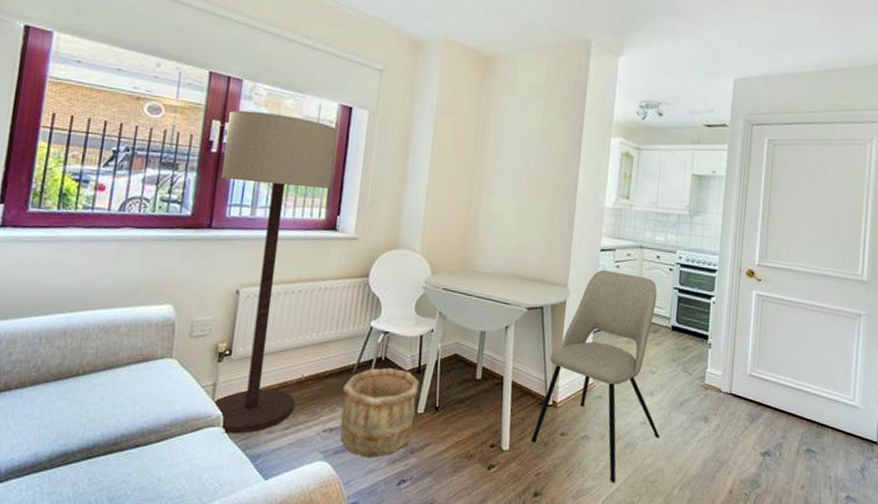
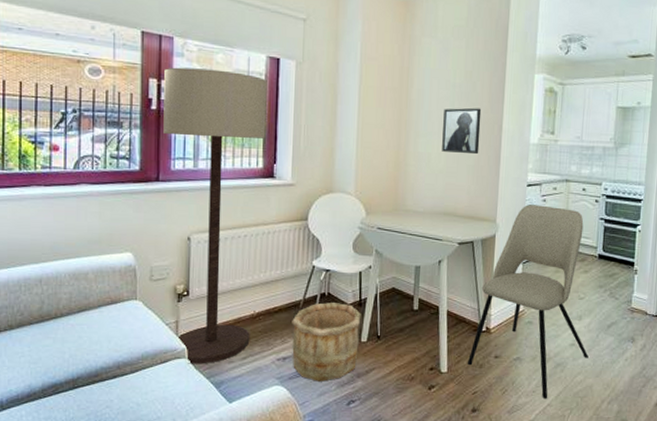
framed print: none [514,167,557,216] -> present [442,107,482,155]

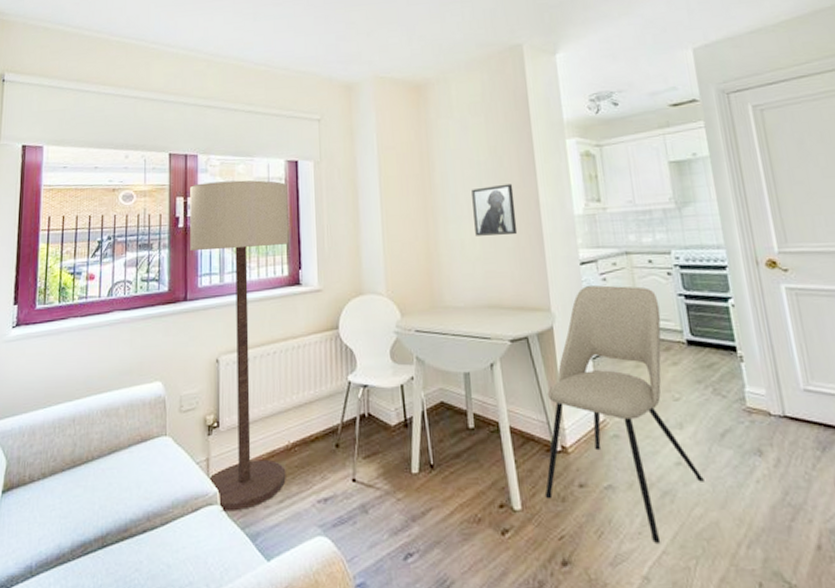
wooden bucket: present [292,302,361,382] -> none [330,425,410,529]

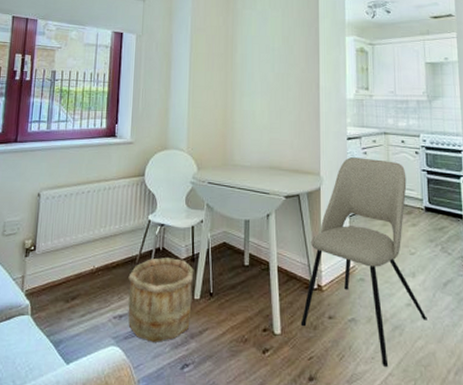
floor lamp: present [190,180,289,512] -> none [24,44,112,322]
wooden bucket: none [330,425,410,529] -> present [128,258,194,342]
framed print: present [471,183,518,236] -> none [265,68,300,111]

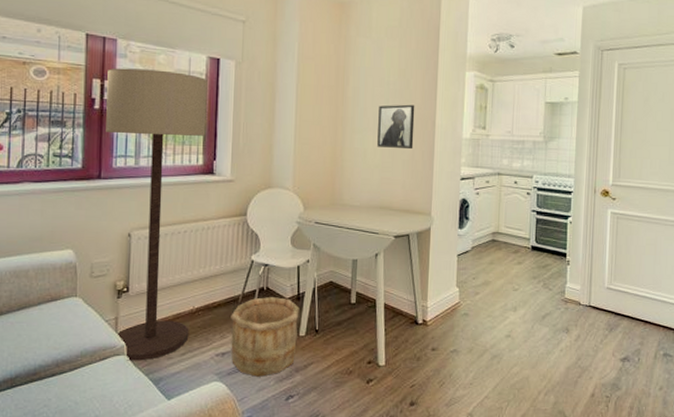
floor lamp: none [24,44,112,322] -> present [106,68,208,361]
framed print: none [265,68,300,111] -> present [377,104,415,150]
dining chair: present [300,157,427,366] -> none [404,198,524,391]

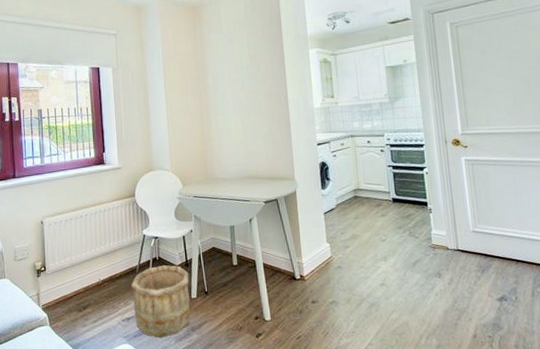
floor lamp: present [106,68,208,361] -> none [13,83,98,330]
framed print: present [377,104,415,150] -> none [236,84,271,125]

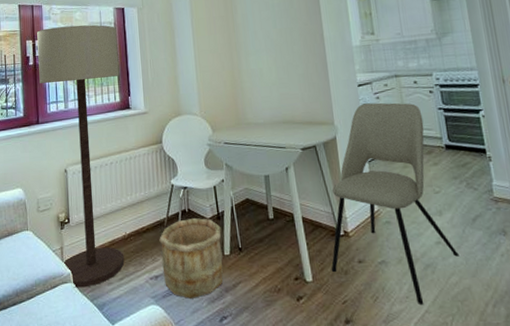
floor lamp: none [13,83,98,330] -> present [37,24,125,288]
dining chair: none [287,160,400,338] -> present [331,102,459,304]

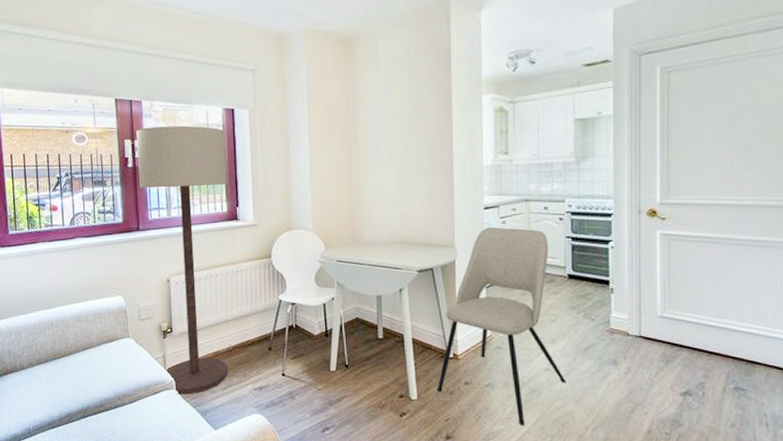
wooden bucket: present [159,218,223,299] -> none [264,334,329,410]

